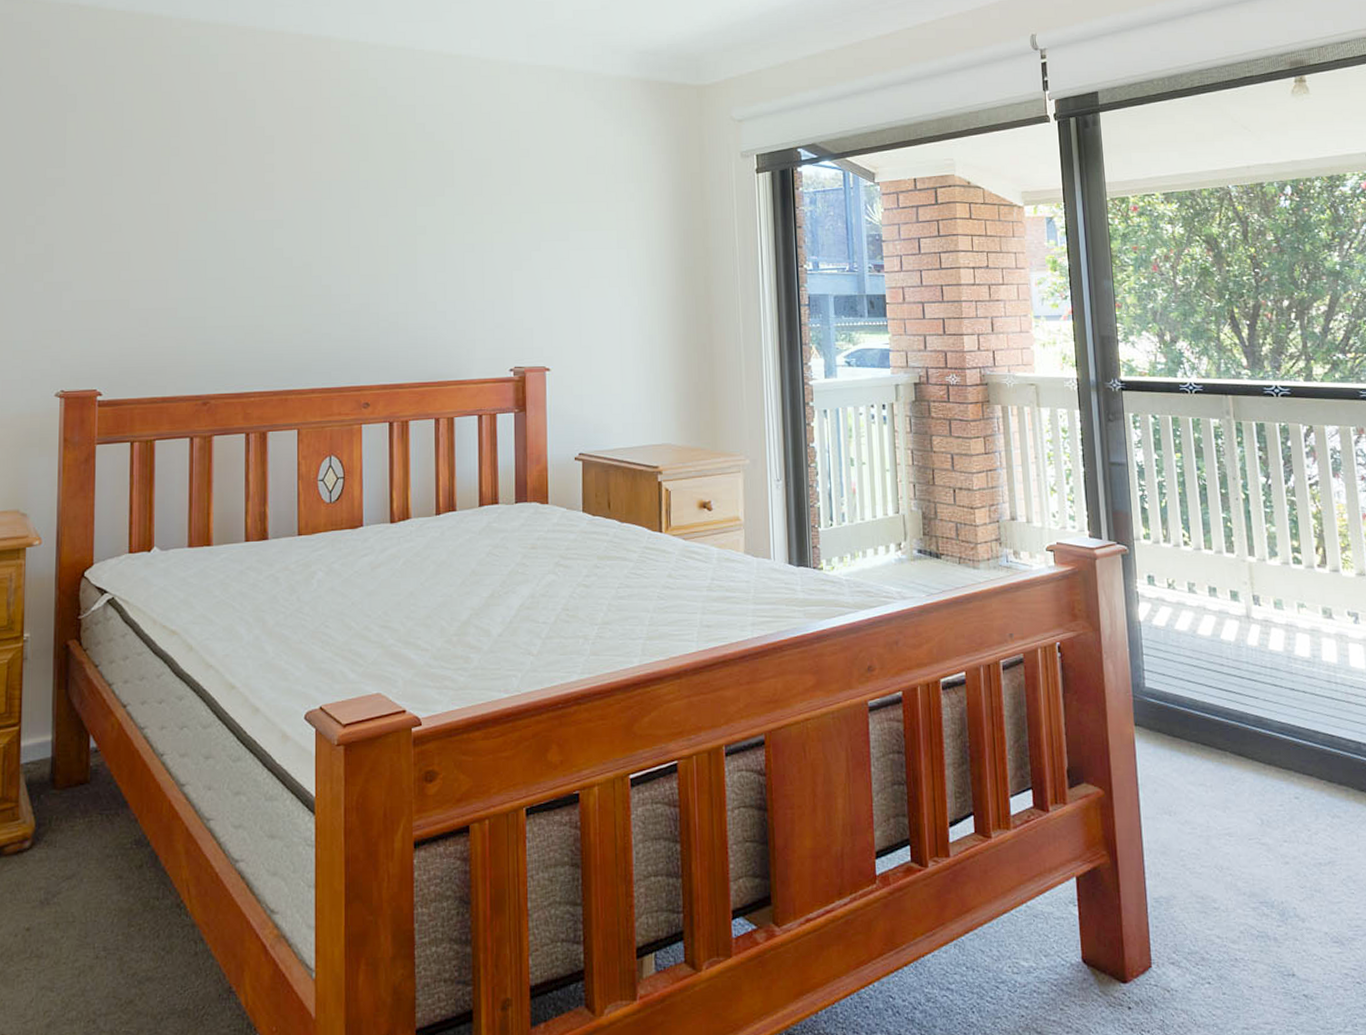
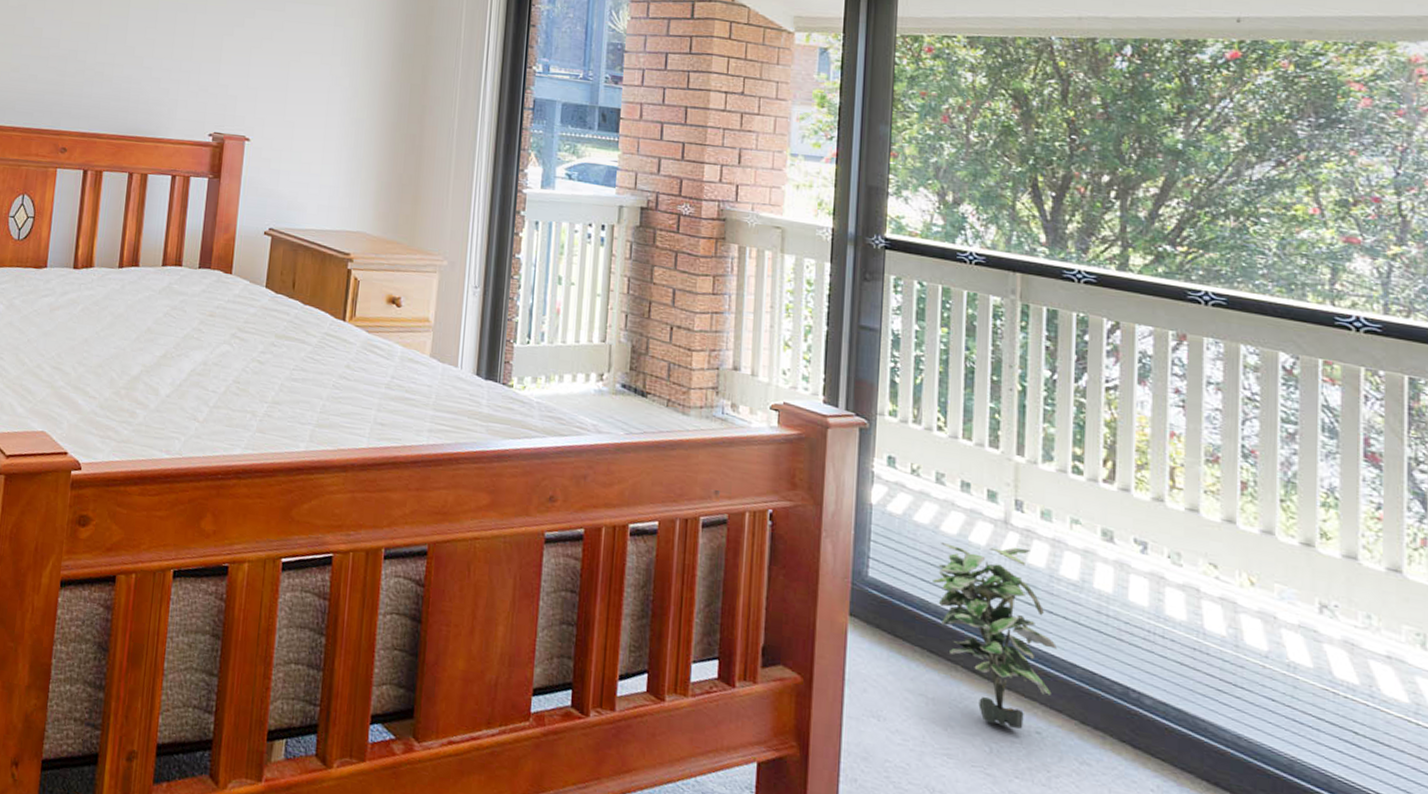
potted plant: none [1197,637,1303,798] -> present [933,543,1058,729]

